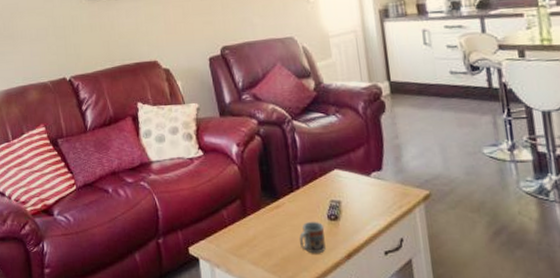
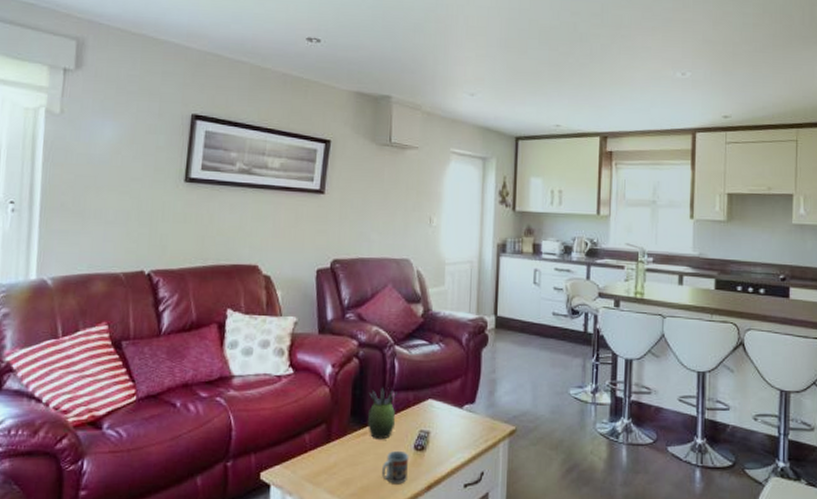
succulent plant: none [274,161,306,212] -> present [367,387,397,440]

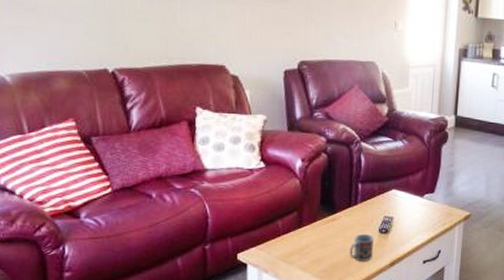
succulent plant: present [367,387,397,440] -> none [335,179,363,225]

